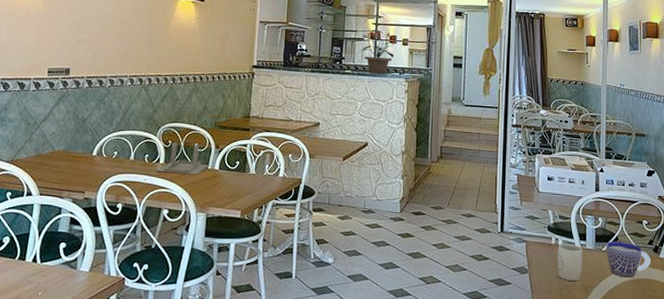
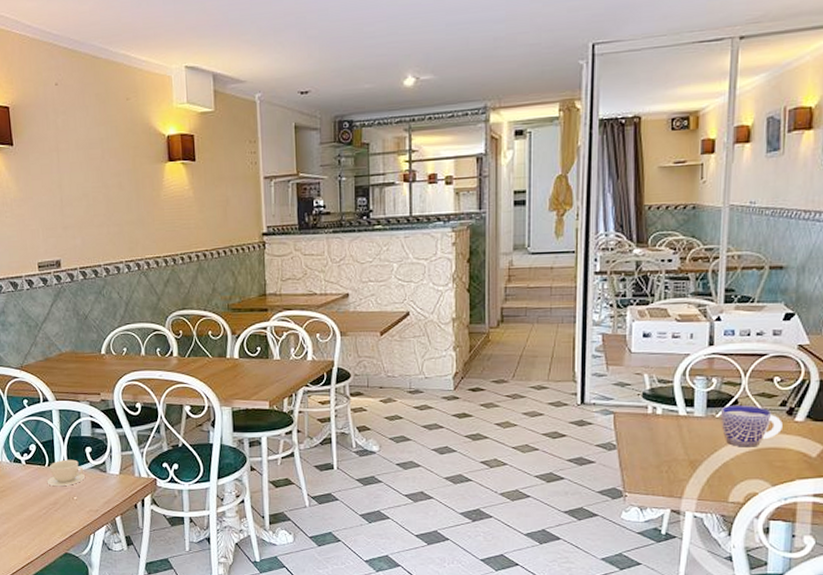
teacup: none [13,253,55,281] -> present [47,459,86,487]
napkin holder: present [155,142,209,176] -> none [170,331,227,367]
potted plant: present [360,31,397,75] -> none [391,170,438,227]
mug: present [557,244,583,281] -> none [654,412,689,455]

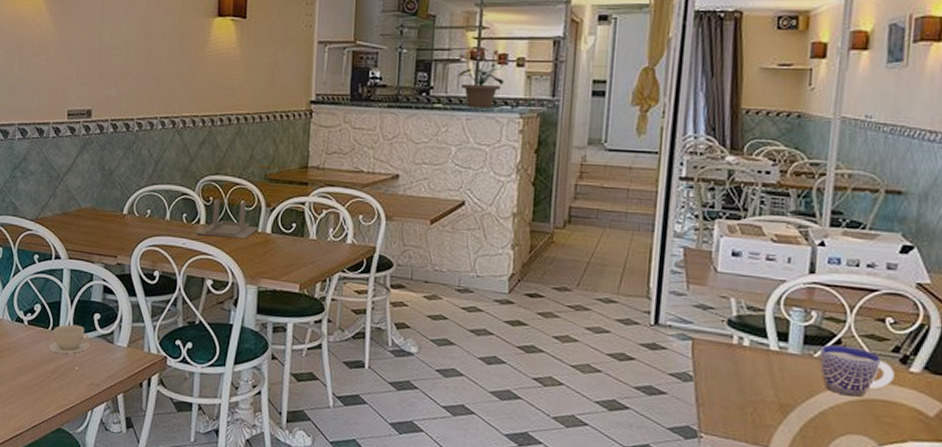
napkin holder: none [170,331,227,367] -> present [195,198,259,240]
potted plant: none [391,170,438,227] -> present [455,48,508,109]

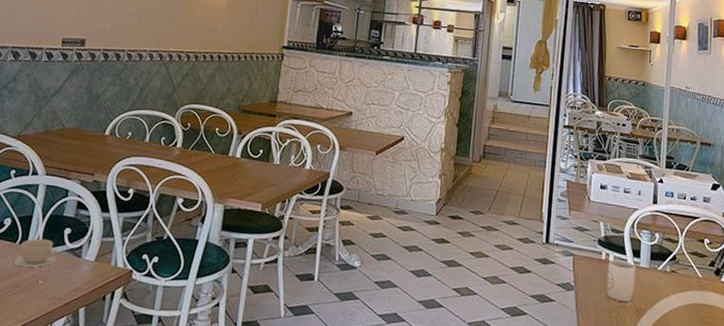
napkin holder: present [195,198,259,240] -> none [171,125,230,163]
potted plant: present [455,48,508,109] -> none [400,14,441,63]
mug: none [738,344,782,396] -> present [606,260,636,302]
cup: present [819,344,894,397] -> none [661,260,711,302]

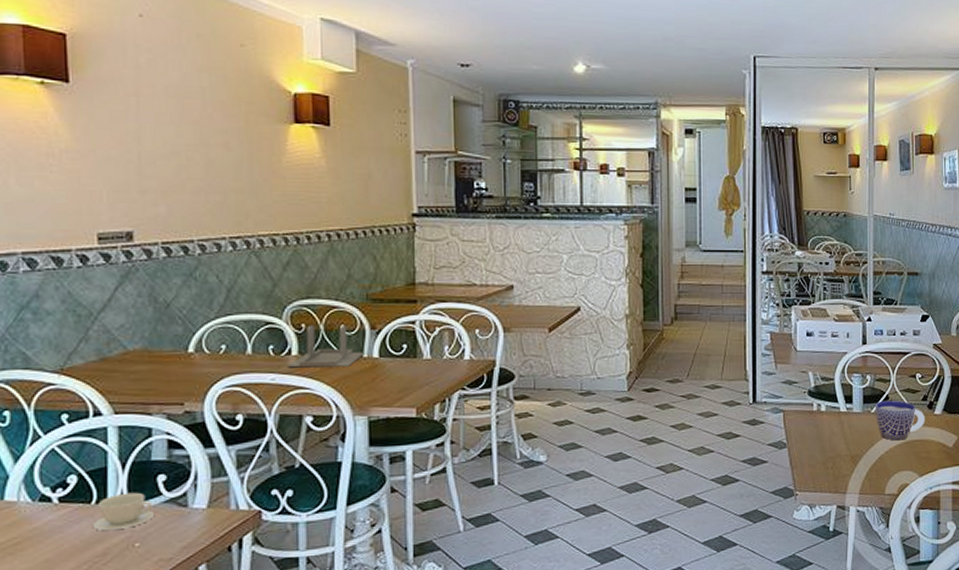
napkin holder: none [171,125,230,163] -> present [286,324,364,368]
mug: present [606,260,636,302] -> none [820,409,849,451]
cup: none [661,260,711,302] -> present [874,400,925,441]

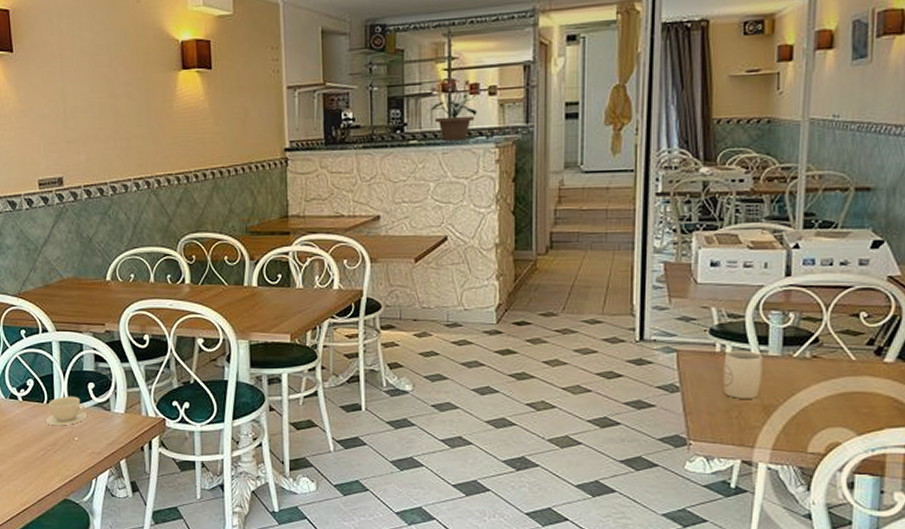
napkin holder: present [286,324,364,368] -> none [181,256,245,296]
potted plant: none [560,159,609,217] -> present [428,79,480,142]
mug: none [820,409,849,451] -> present [722,351,763,399]
cup: present [874,400,925,441] -> none [798,343,870,391]

